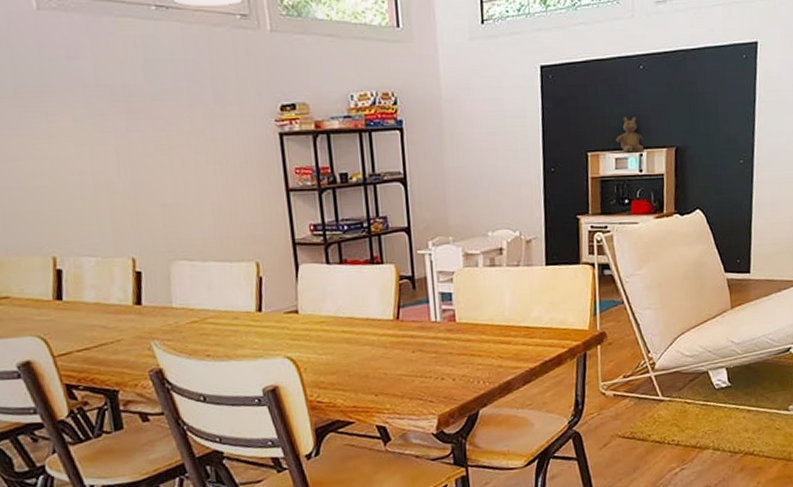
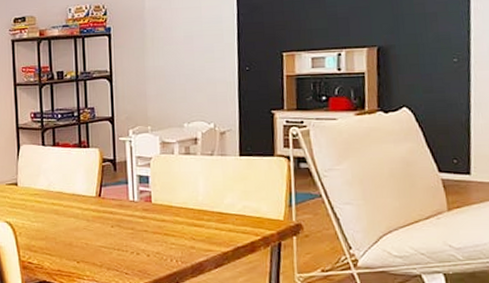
teddy bear: present [616,117,644,153] -> none [313,19,343,53]

